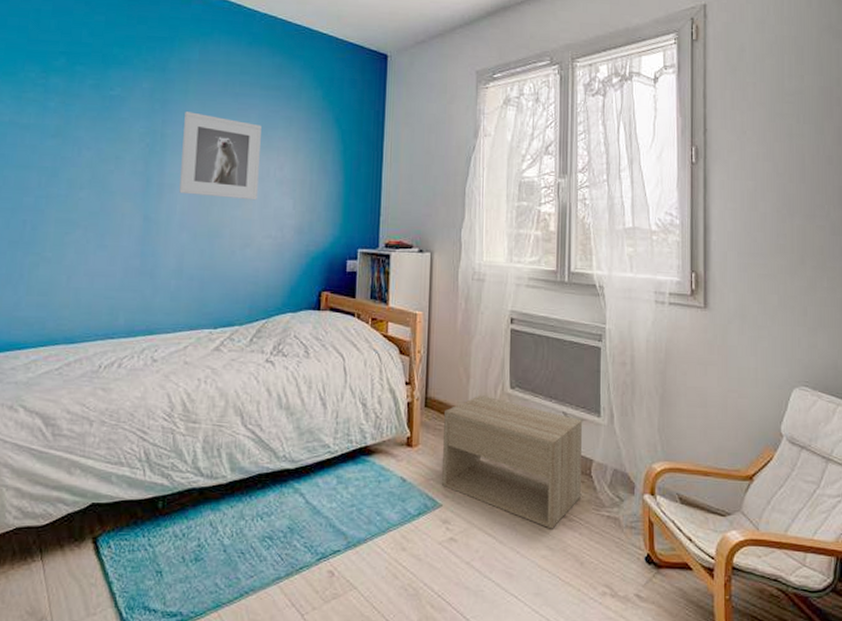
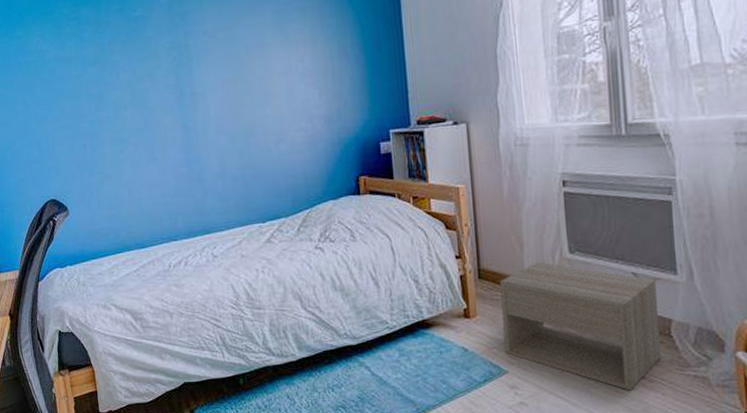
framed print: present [179,111,261,201] -> none [203,19,283,100]

